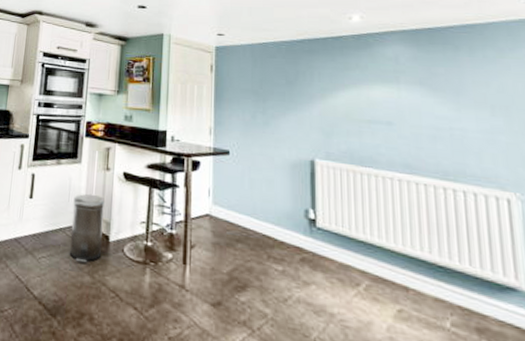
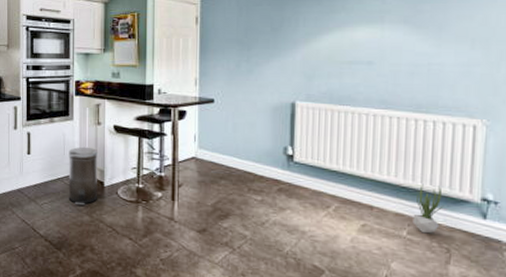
potted plant: none [455,263,488,328] -> present [412,183,444,234]

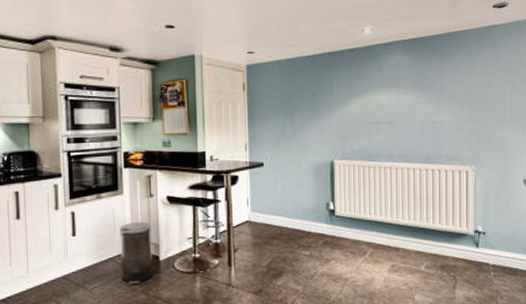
potted plant: present [412,183,444,234] -> none [428,223,449,266]

